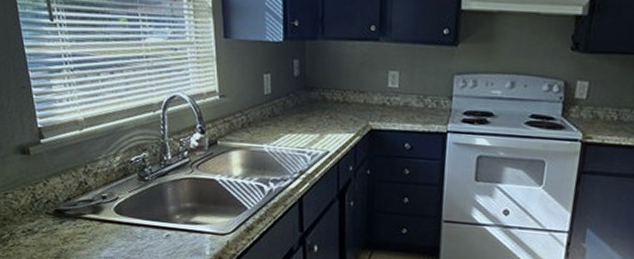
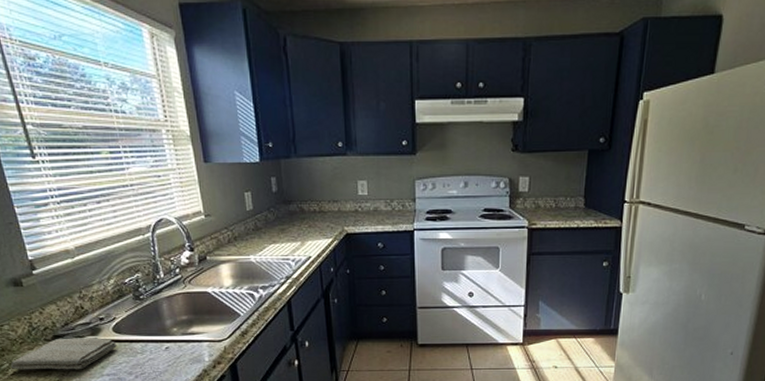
washcloth: none [10,212,117,249] -> present [10,336,117,370]

